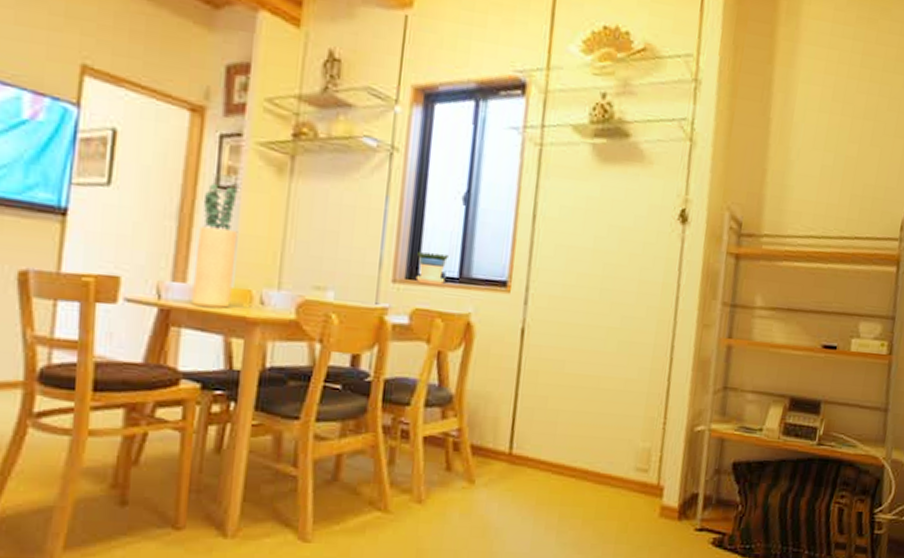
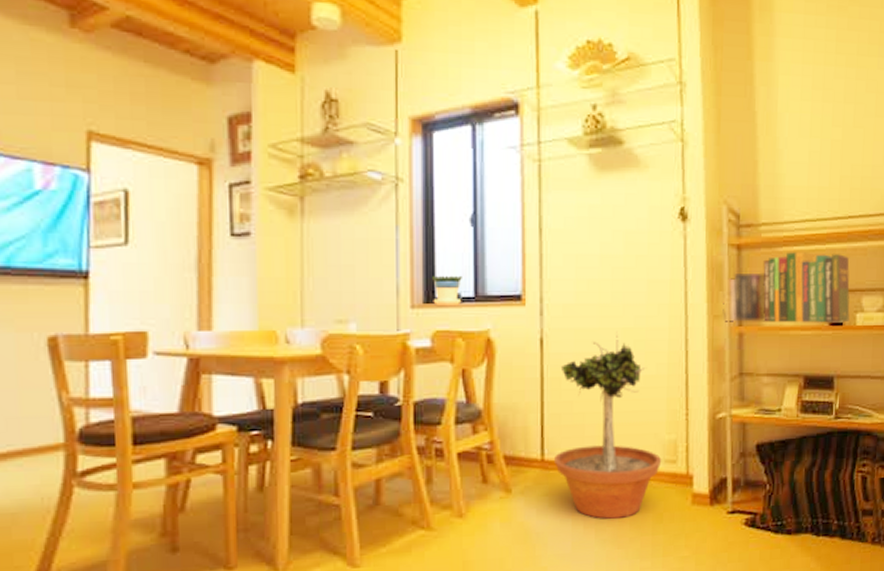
vase: present [192,175,240,308] -> none [218,223,258,351]
potted tree: none [521,330,634,523] -> present [553,332,662,519]
books: none [713,283,762,337] -> present [722,272,766,322]
books: none [754,267,851,347] -> present [763,252,850,323]

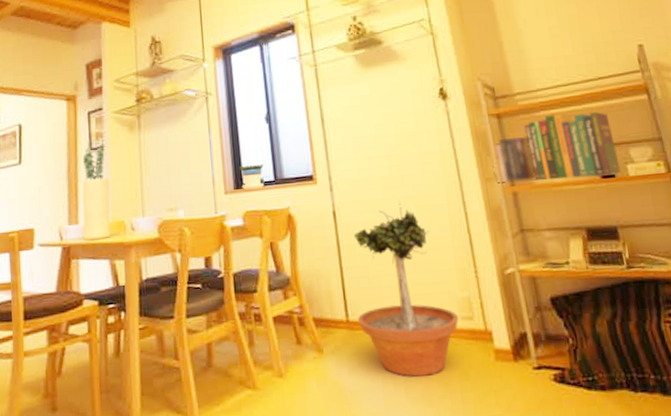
vase: none [218,223,258,351] -> present [82,139,111,240]

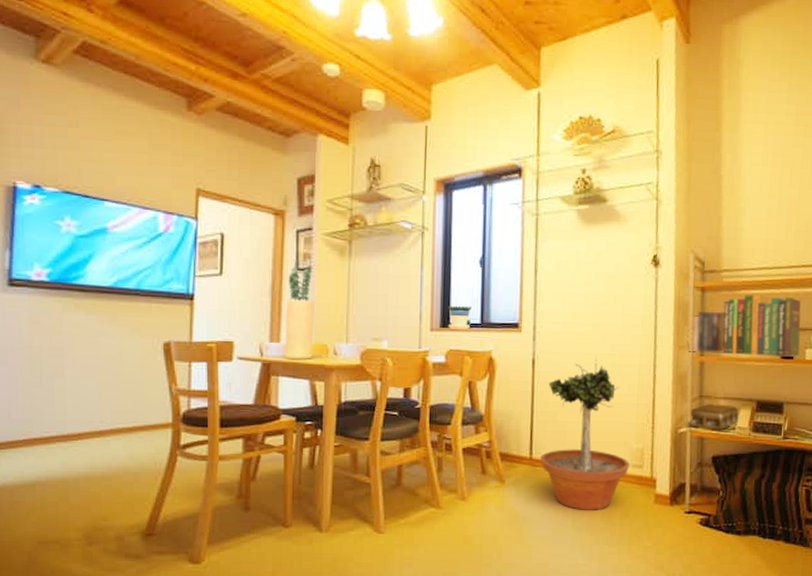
decorative box: none [512,237,571,268] -> present [688,404,739,431]

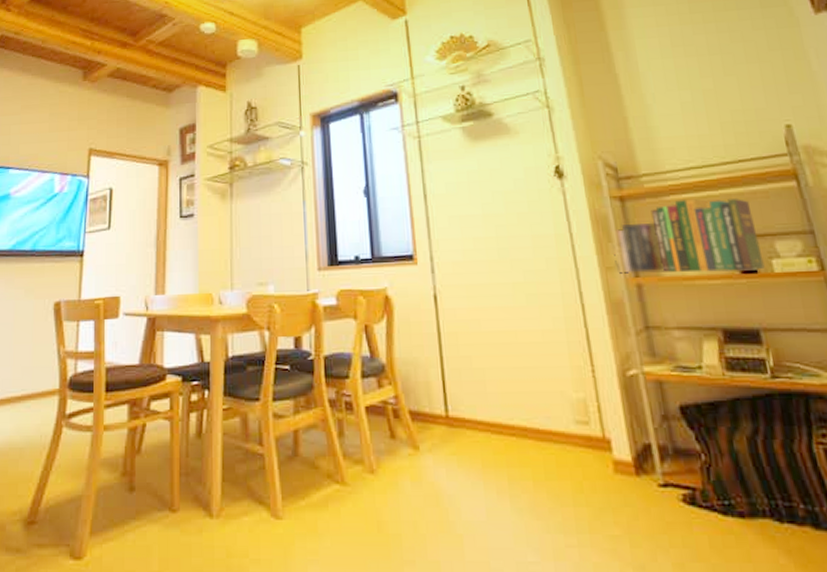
vase: present [285,260,314,359] -> none [170,206,198,312]
flowerpot: present [448,305,471,331] -> none [335,239,361,269]
potted tree: present [539,357,630,510] -> none [455,287,573,484]
decorative box: present [688,404,739,431] -> none [635,336,704,371]

